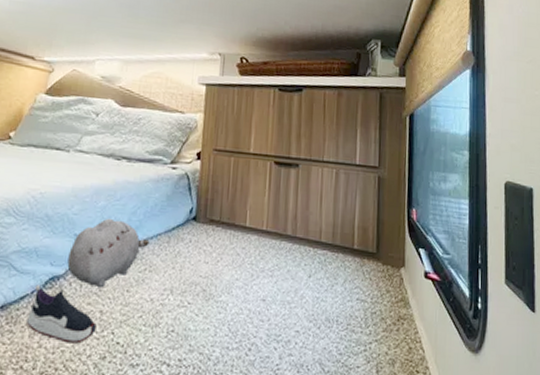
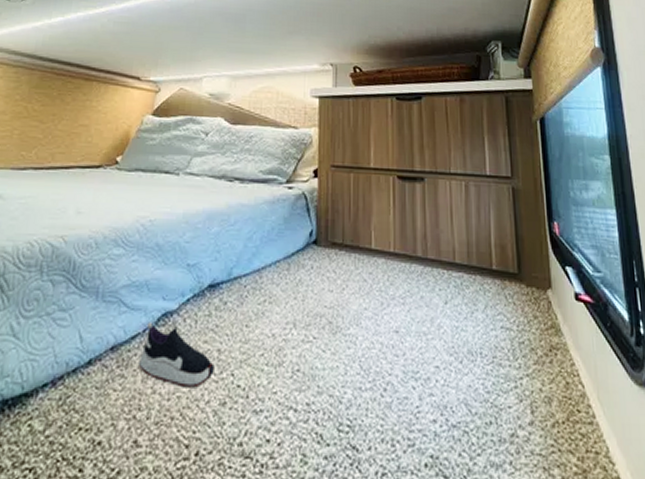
plush toy: present [67,218,150,288] -> none [180,245,268,324]

